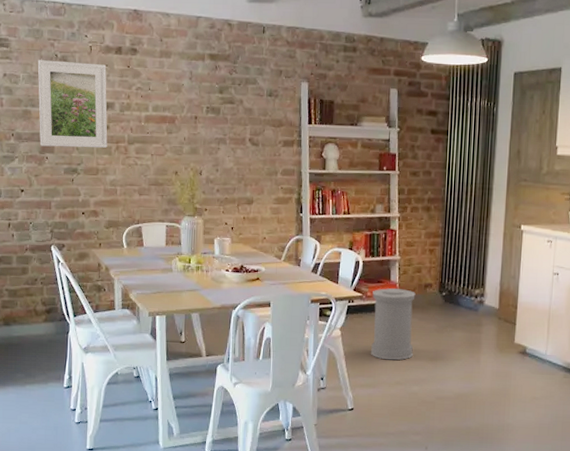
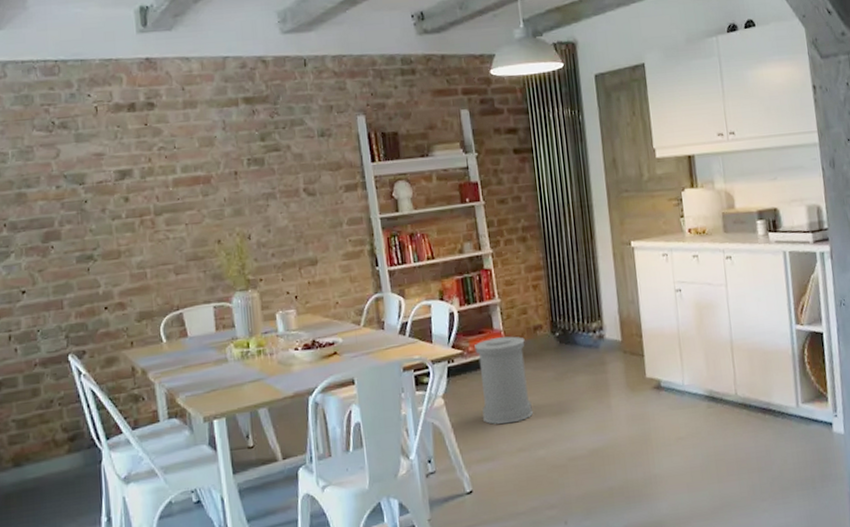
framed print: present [37,60,108,148] -> none [29,125,129,234]

